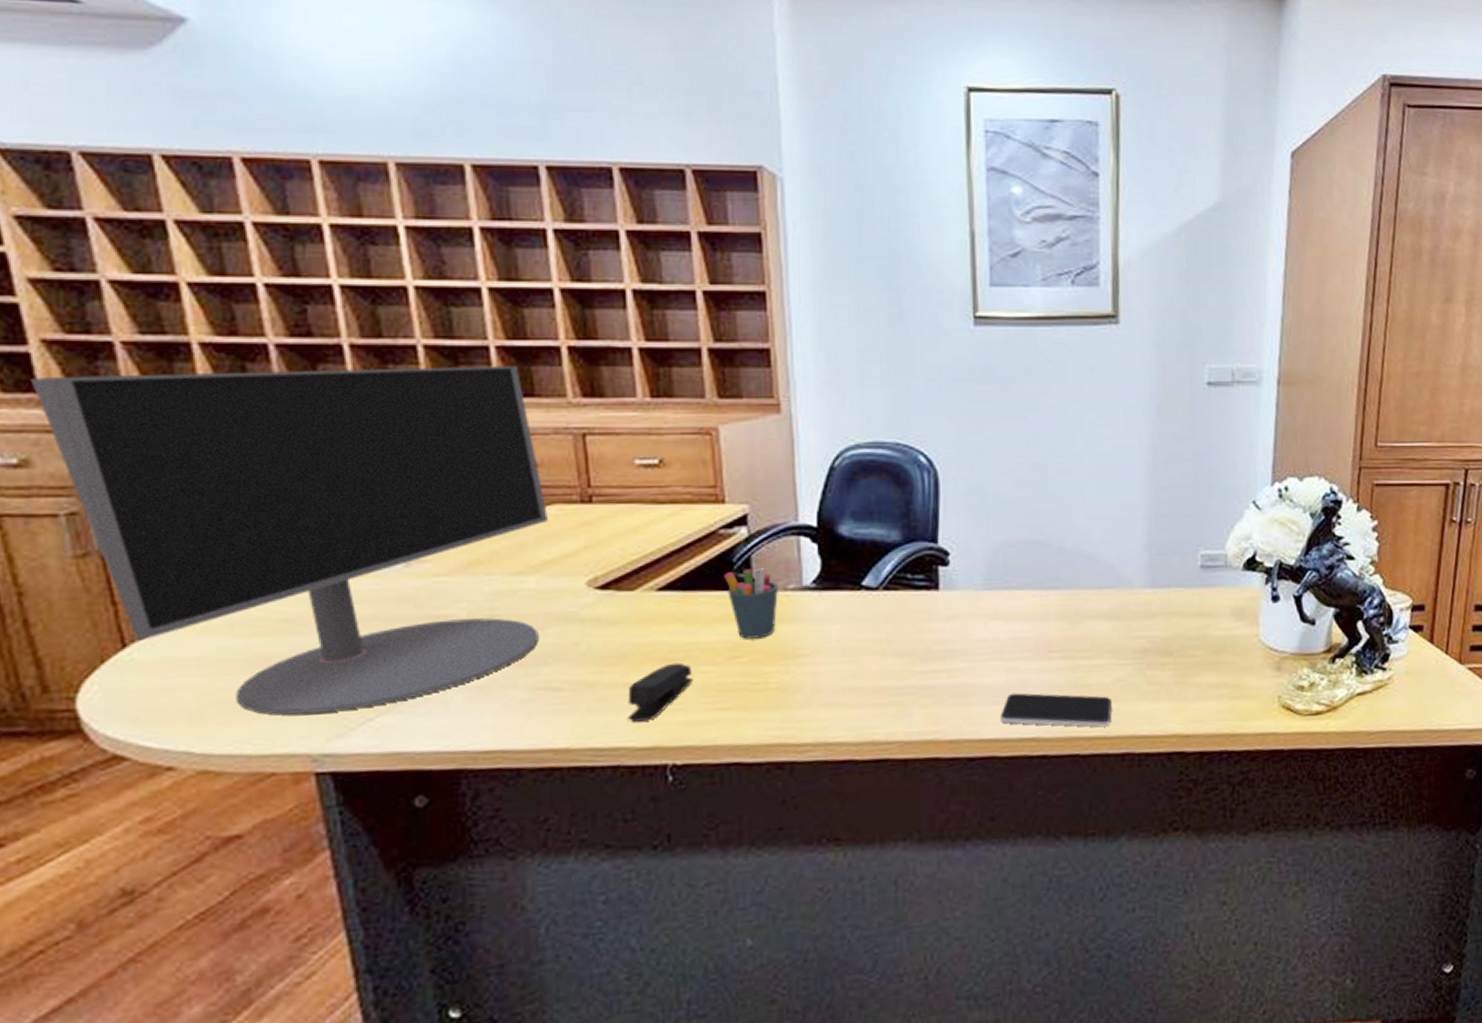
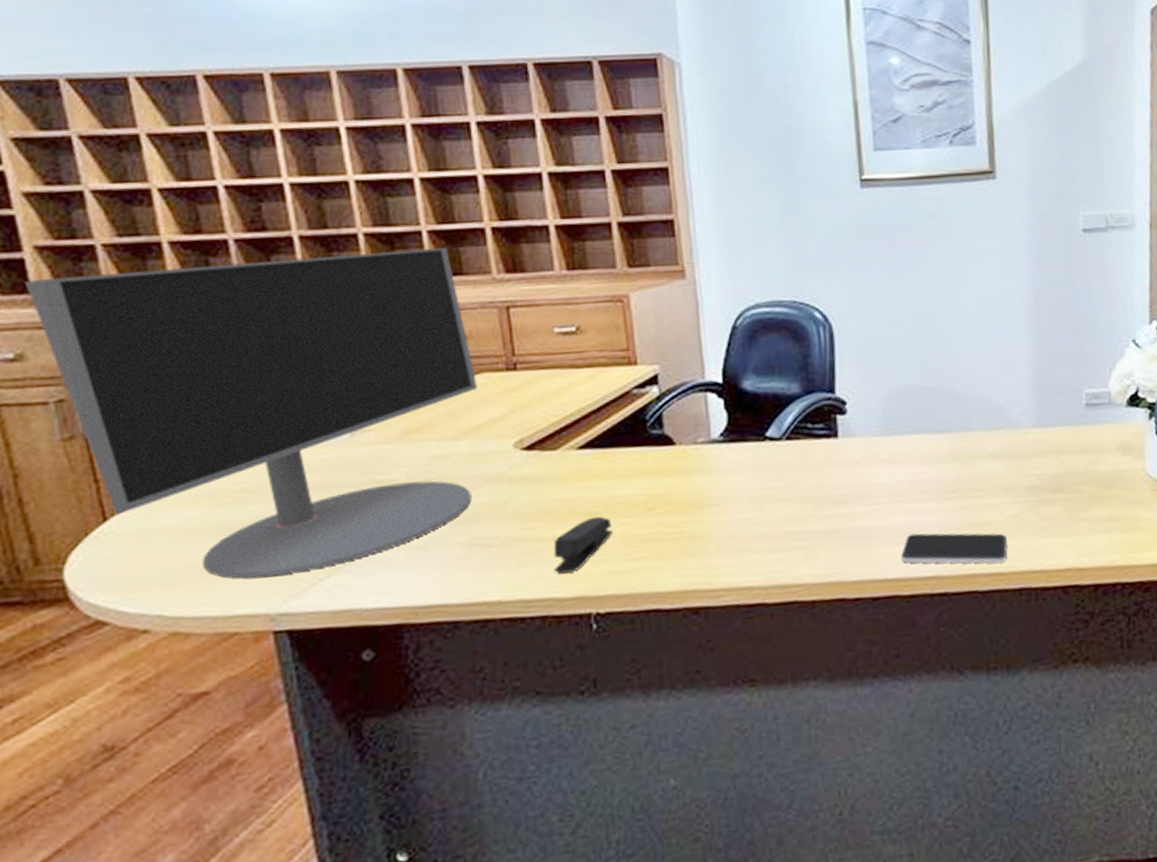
pen holder: present [724,568,778,639] -> none [638,424,689,492]

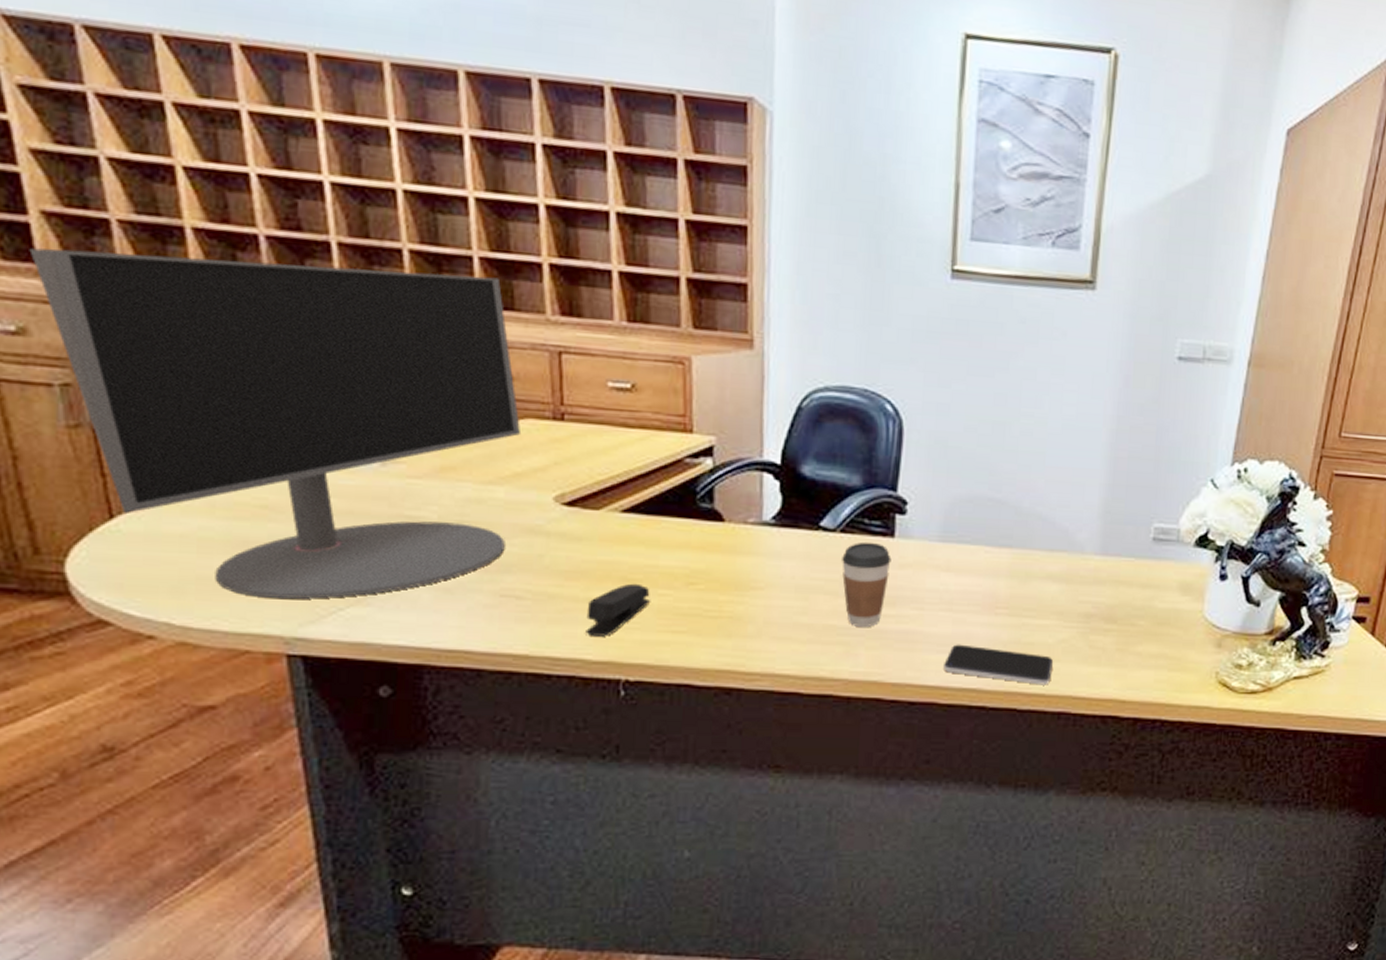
coffee cup: none [790,445,838,530] -> present [842,542,892,627]

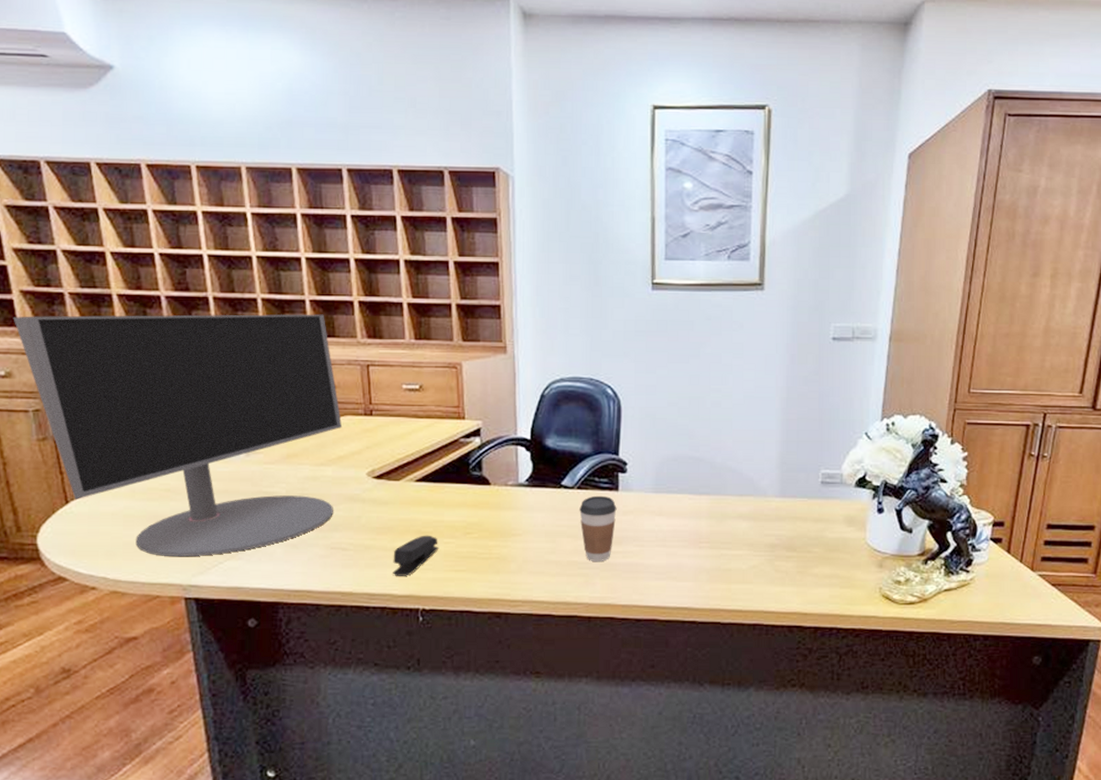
smartphone: present [944,644,1054,685] -> none [661,572,748,603]

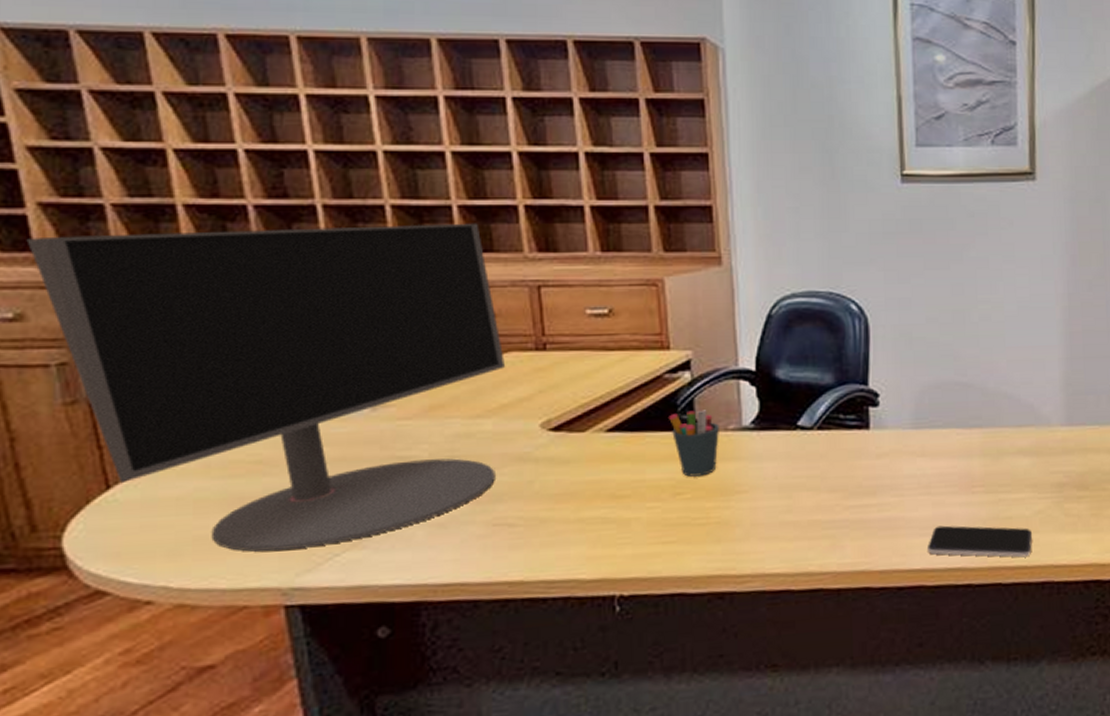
stapler: present [393,535,439,576] -> none [578,499,640,556]
pen holder: none [463,468,501,520] -> present [669,410,719,477]
coffee cup: present [579,495,617,561] -> none [821,436,868,519]
smartphone: none [661,572,748,603] -> present [928,525,1033,558]

